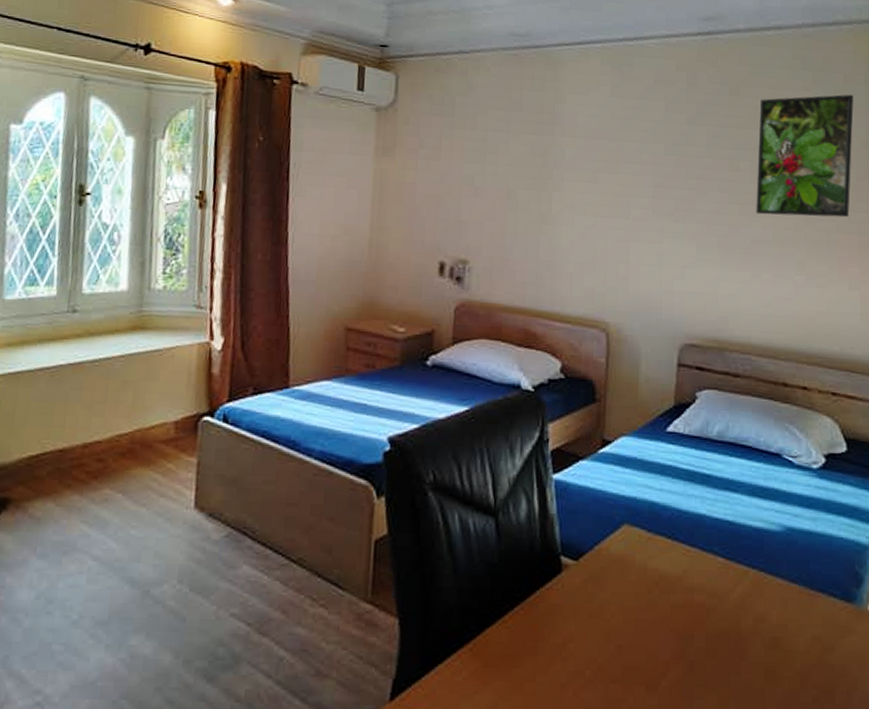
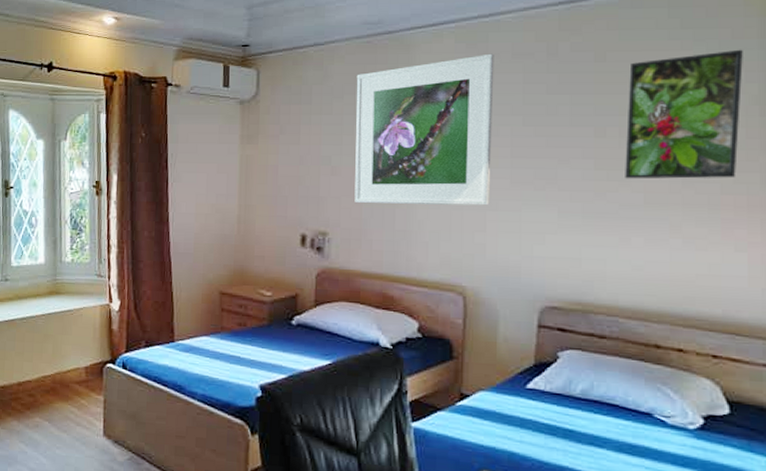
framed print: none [497,78,638,237] -> present [354,53,494,206]

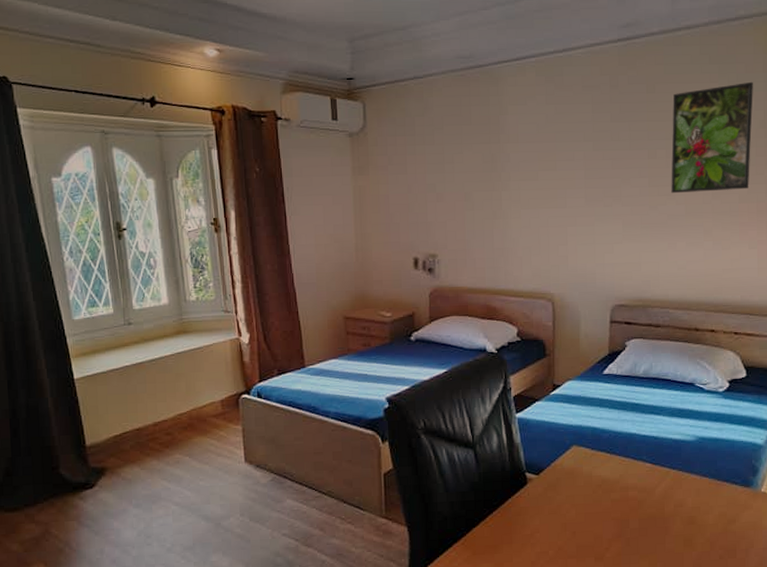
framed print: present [354,53,494,206] -> none [453,86,569,227]

